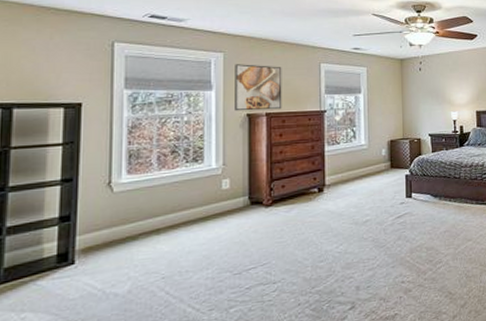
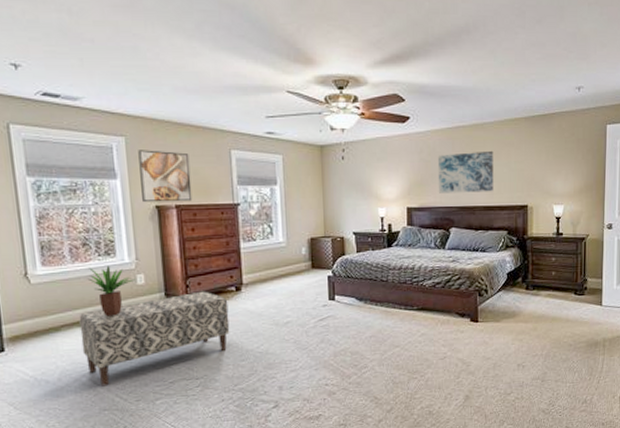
bench: none [158,193,310,297] -> present [79,291,230,387]
potted plant: none [172,172,221,223] -> present [87,266,136,317]

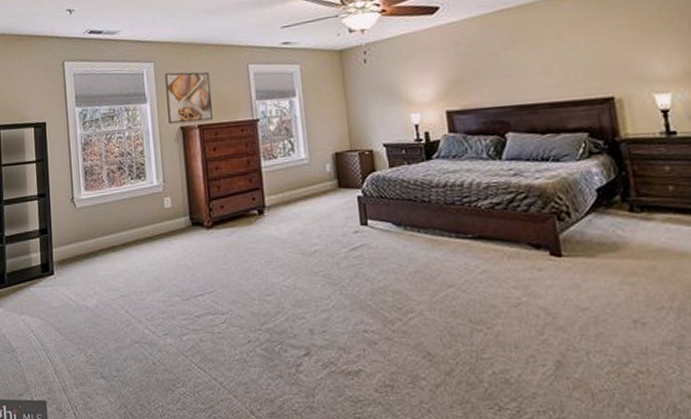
bench: present [79,291,230,387] -> none [114,214,254,316]
potted plant: present [87,266,136,317] -> none [121,189,164,241]
wall art: present [437,150,494,193] -> none [479,33,561,91]

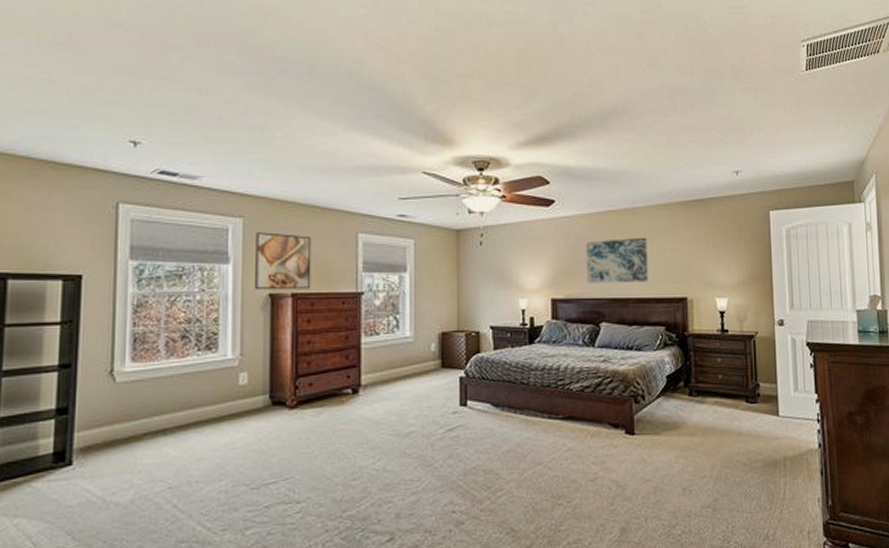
wall art: none [479,33,561,91] -> present [585,237,648,283]

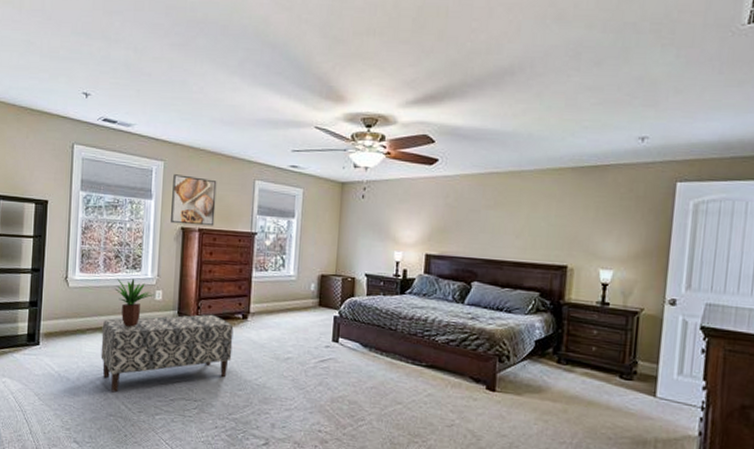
bench: none [165,393,342,511] -> present [100,314,234,393]
potted plant: none [181,362,238,423] -> present [114,279,155,327]
wall art: present [585,237,648,283] -> none [462,201,531,247]

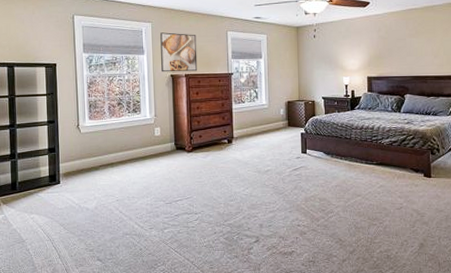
bench: present [100,314,234,393] -> none [112,142,222,215]
potted plant: present [114,279,155,327] -> none [119,121,154,160]

